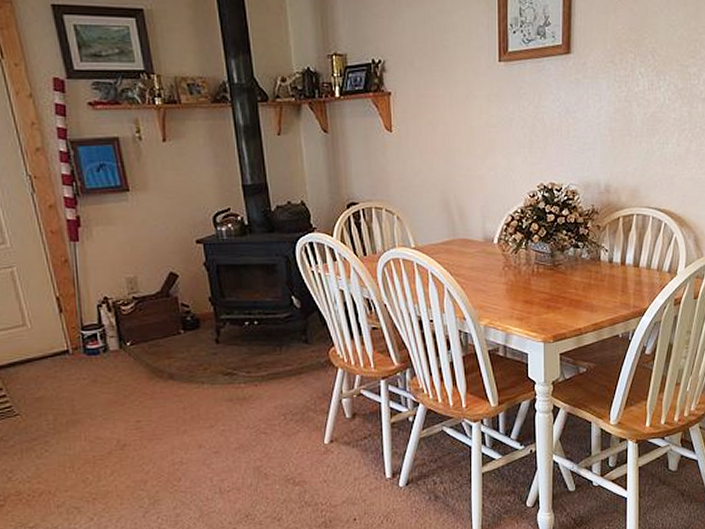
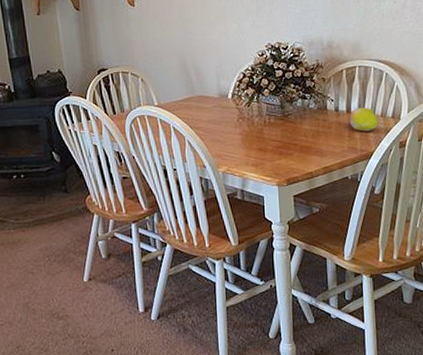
fruit: none [623,260,654,286] -> present [349,107,378,132]

